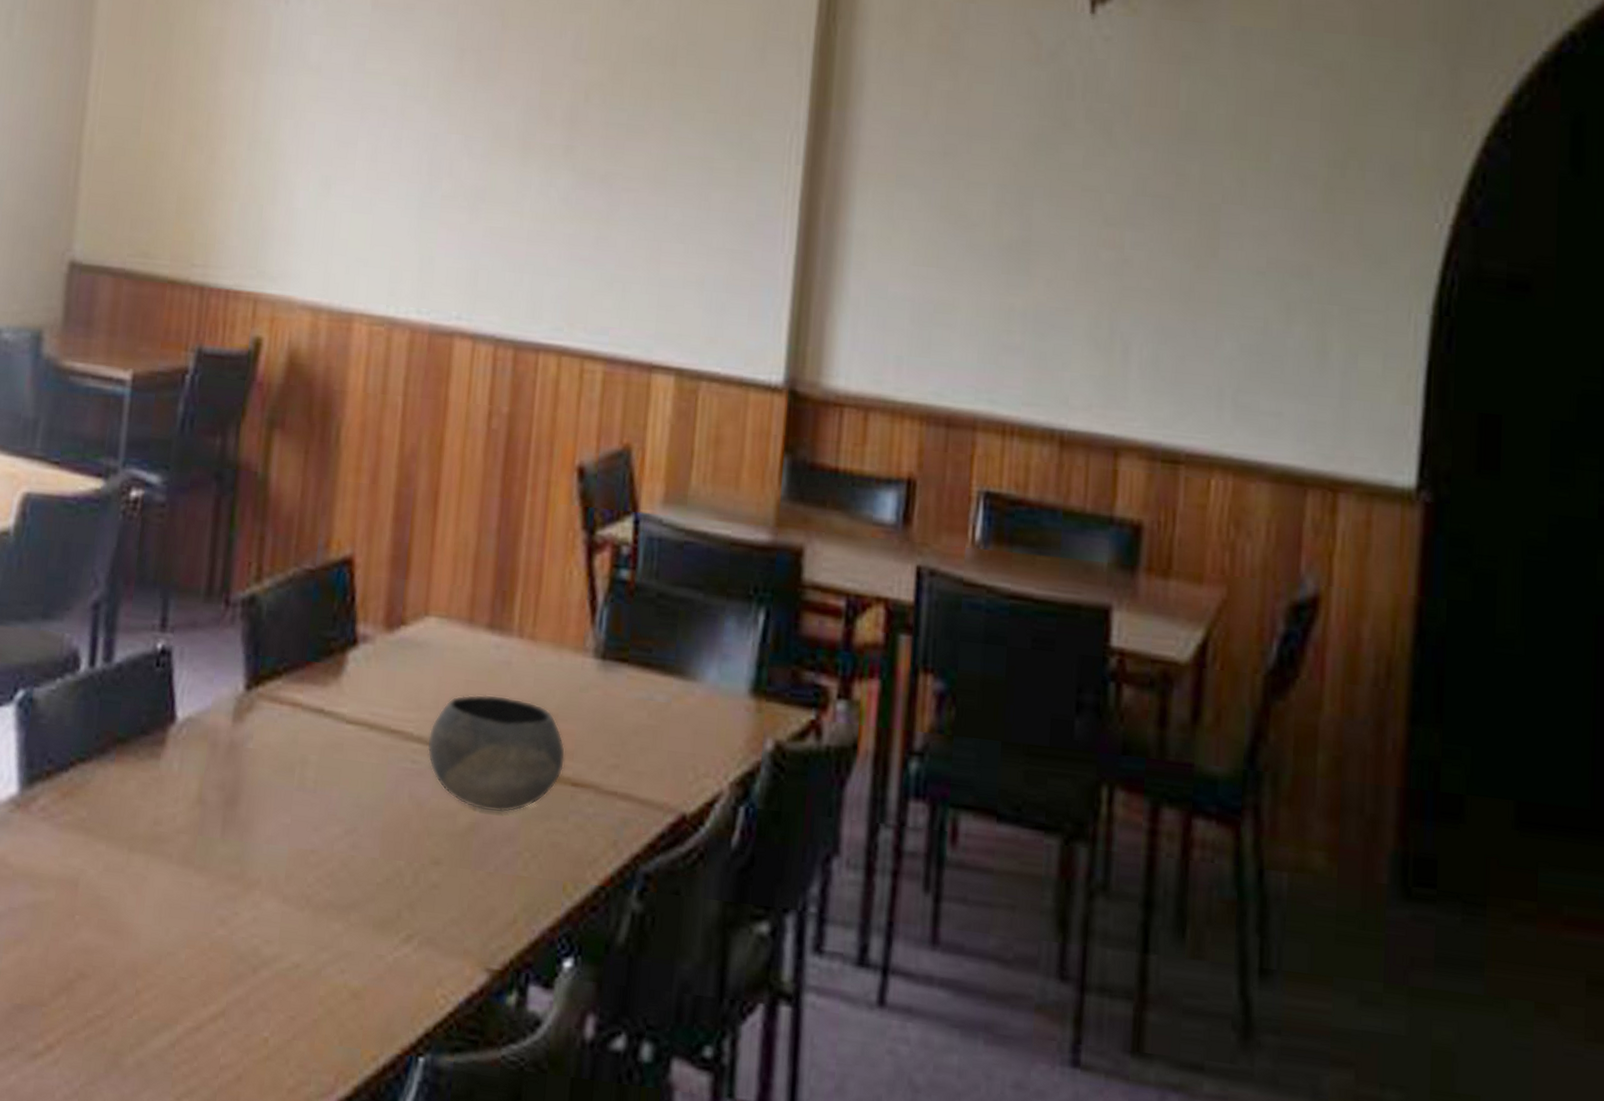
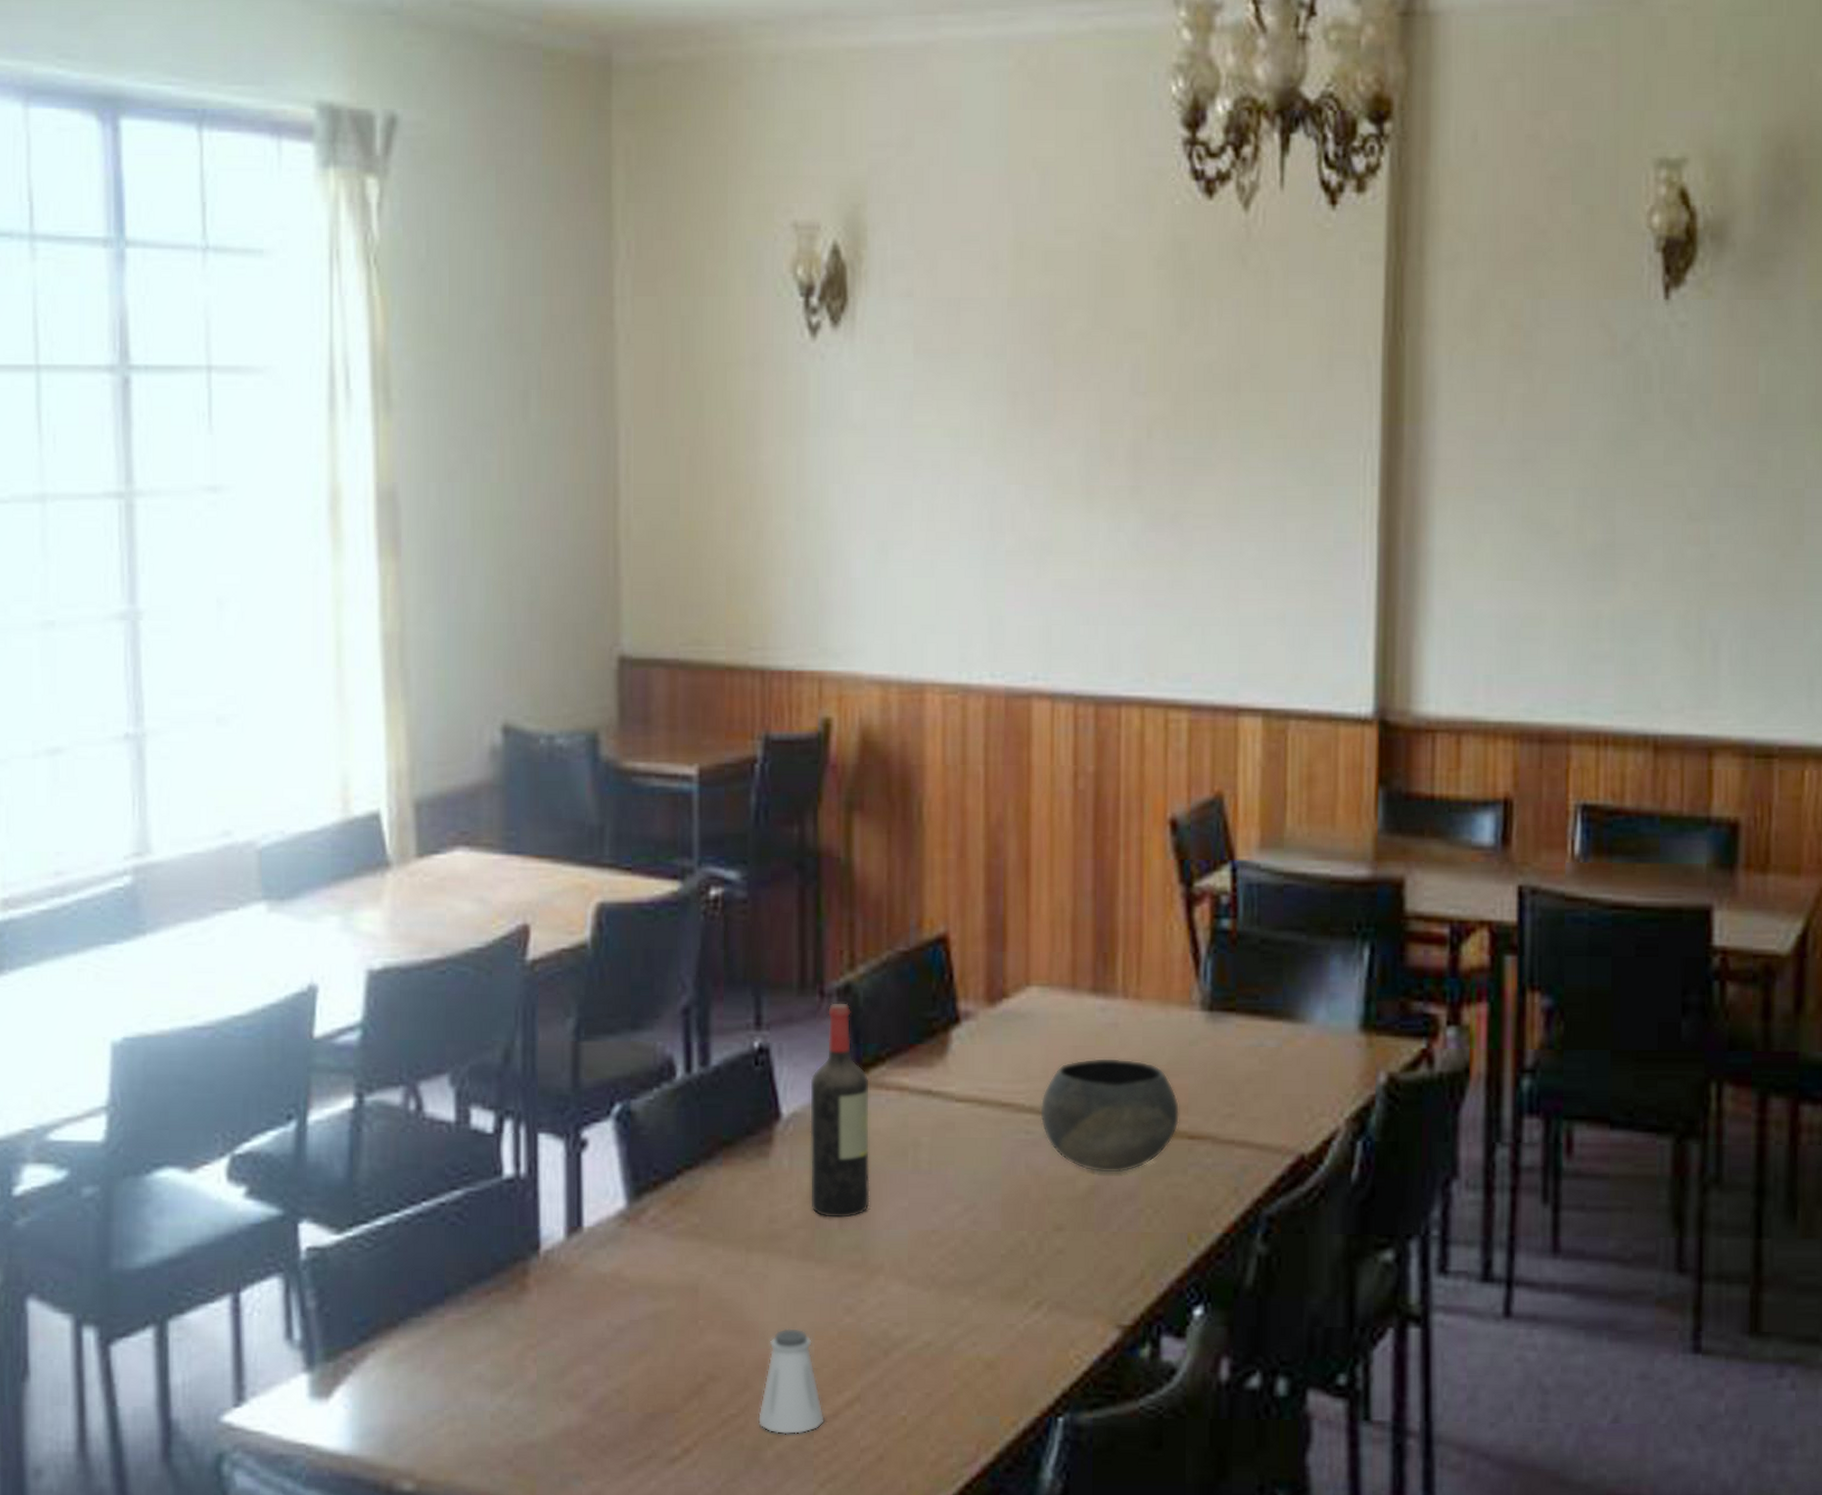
saltshaker: none [122,933,189,1044] -> present [757,1328,826,1435]
wine bottle: none [195,612,265,829] -> present [810,1003,870,1218]

